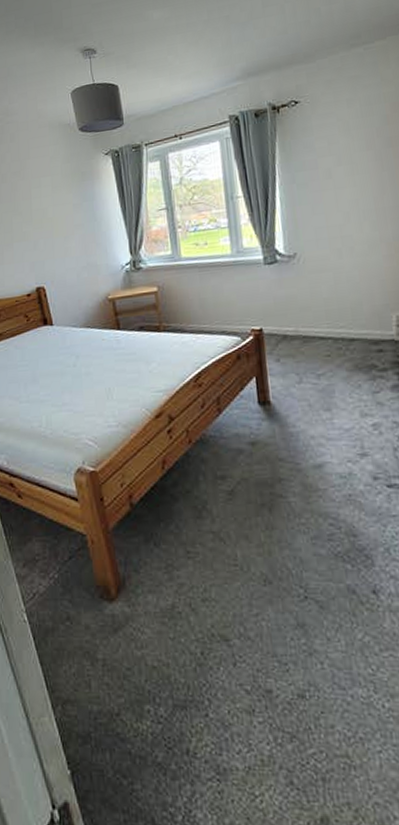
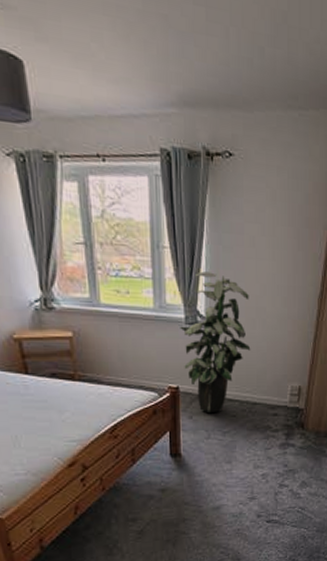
indoor plant: none [259,210,340,355] -> present [180,271,251,414]

